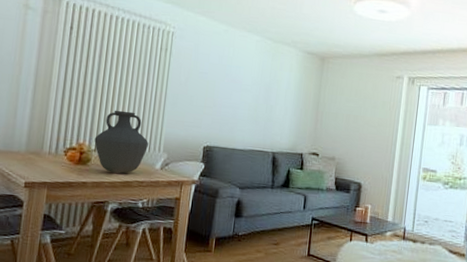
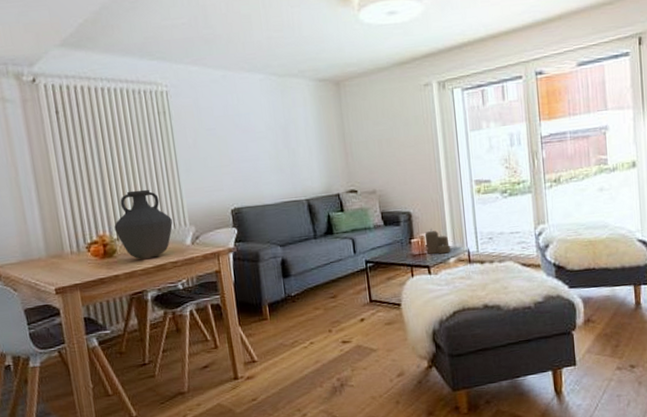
candle: none [367,202,390,227] -> present [424,229,451,254]

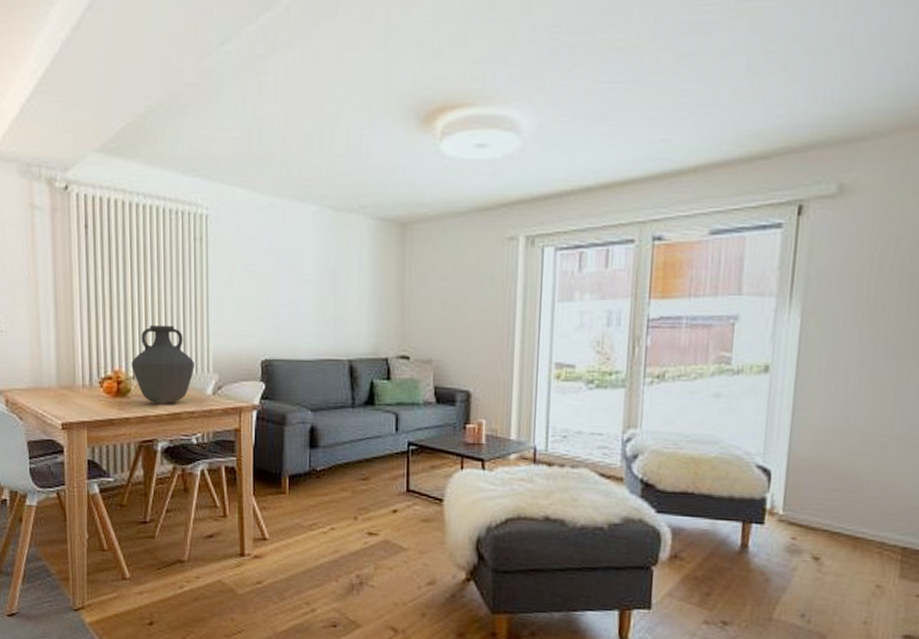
candle: present [424,229,451,254] -> none [483,415,514,447]

